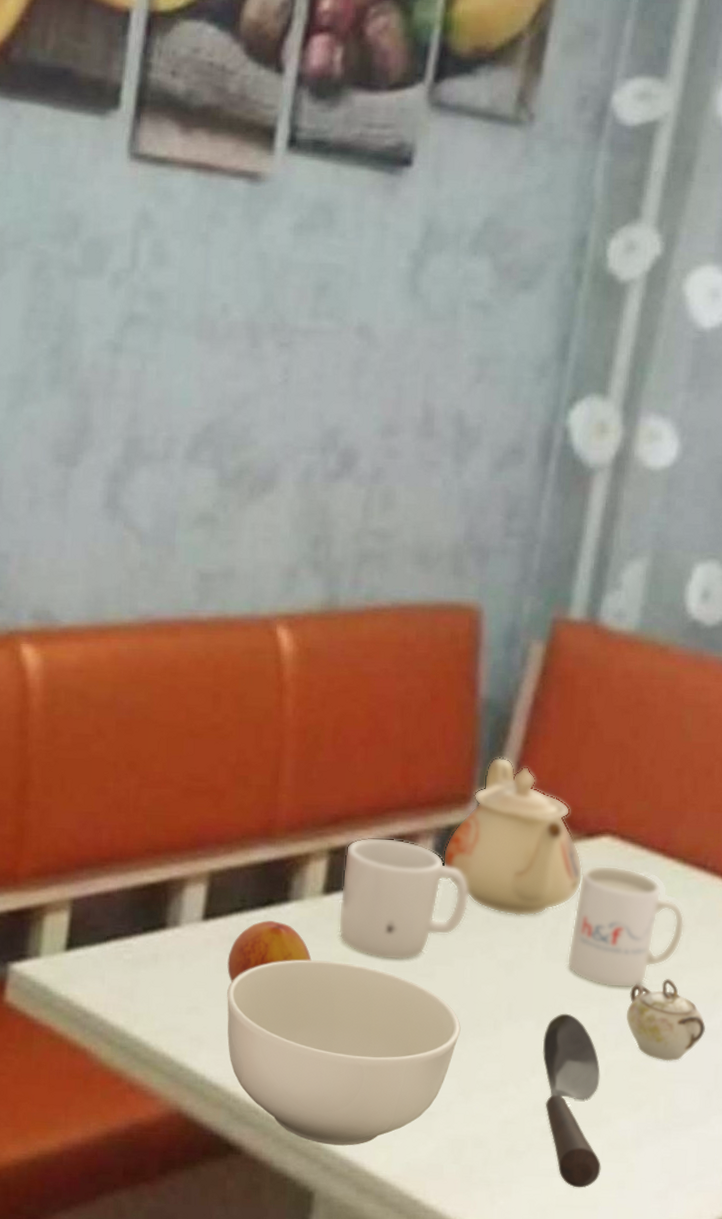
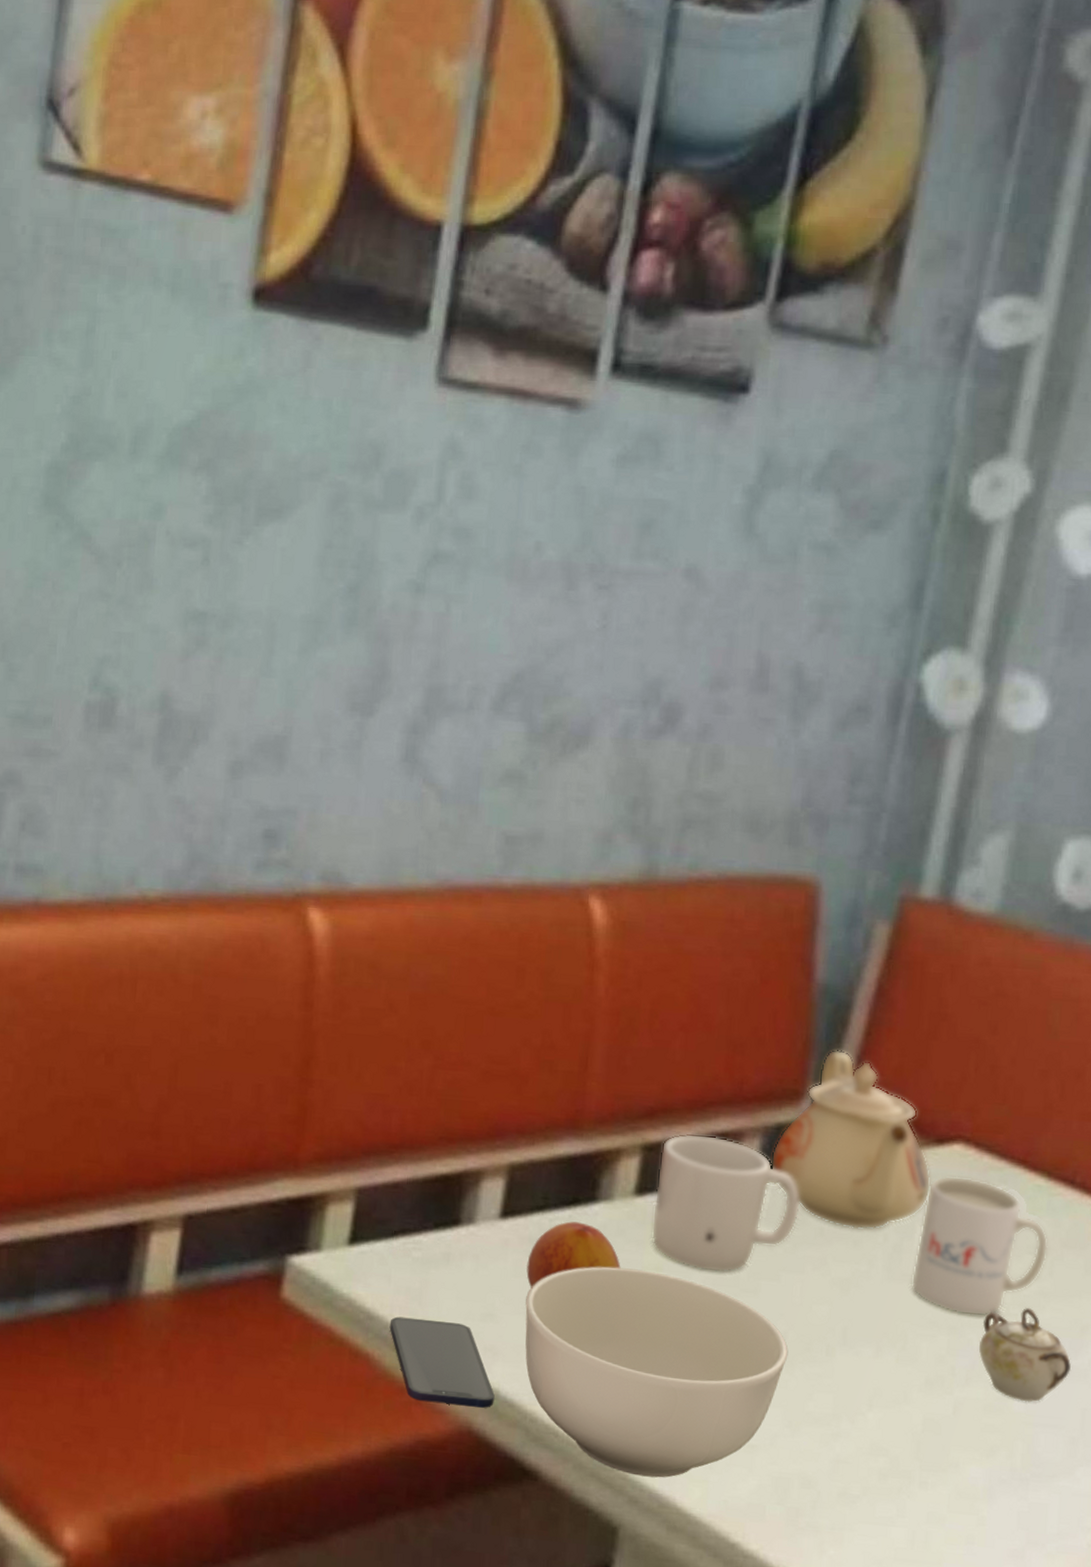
smartphone: none [104,1013,201,1092] -> present [389,1316,495,1408]
spoon: present [542,1013,601,1188] -> none [881,1341,948,1541]

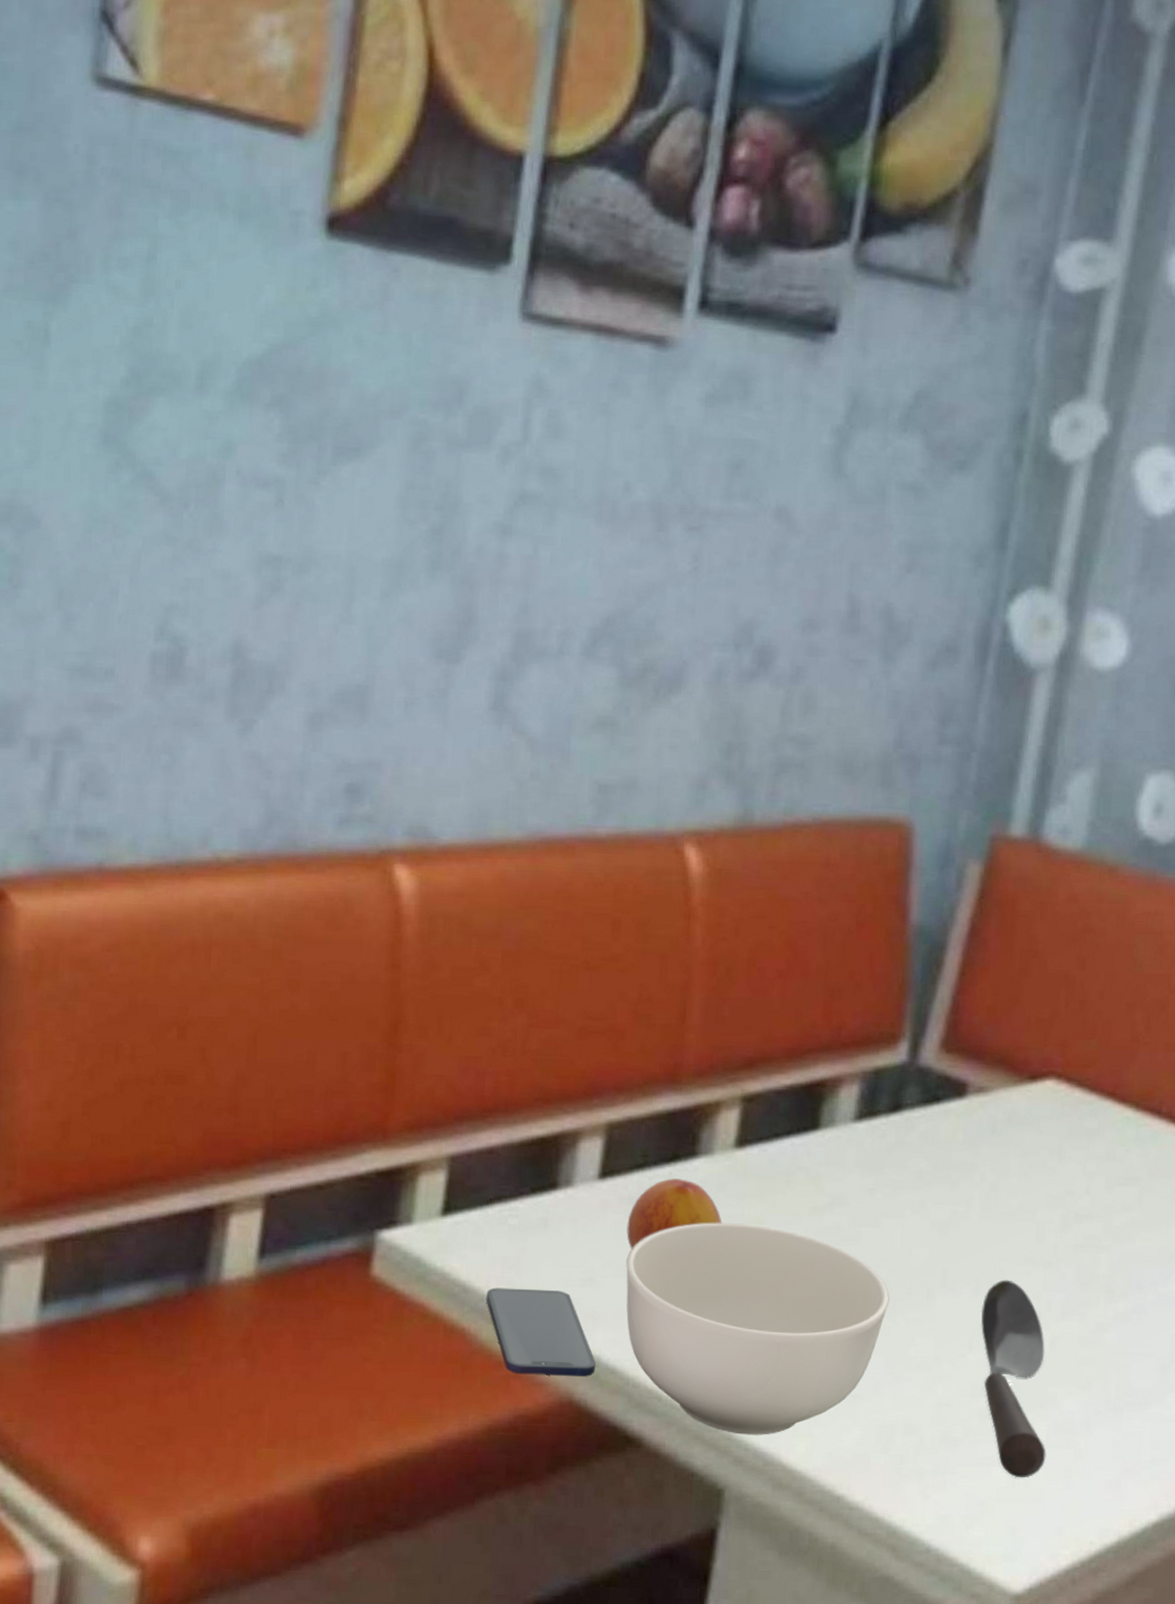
mug: present [651,1133,801,1273] -> none [752,1082,900,1221]
teapot: present [771,1049,931,1230] -> none [870,991,1025,1171]
spoon: none [881,1341,948,1541] -> present [980,1279,1046,1478]
mug: present [911,1175,1048,1316] -> none [1007,1112,1137,1250]
sugar bowl: present [979,1307,1072,1403] -> none [1074,1238,1161,1333]

